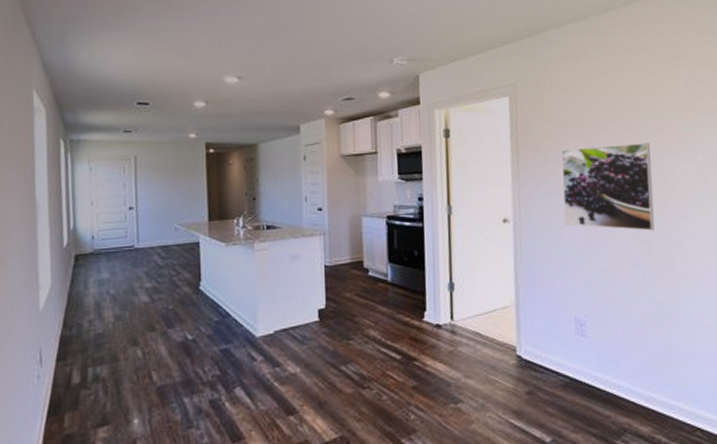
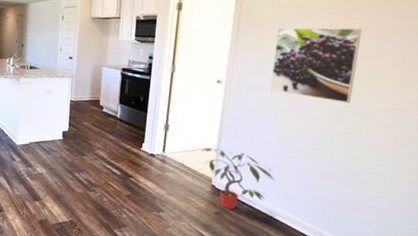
potted plant: none [497,307,590,385] -> present [201,148,275,209]

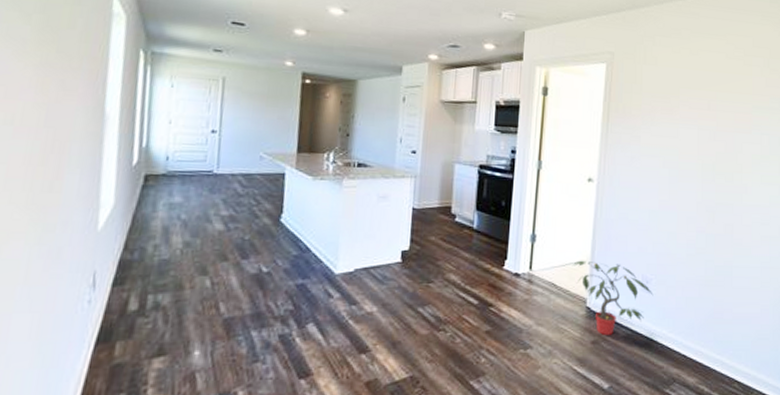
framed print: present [270,27,363,104] -> none [643,118,725,201]

